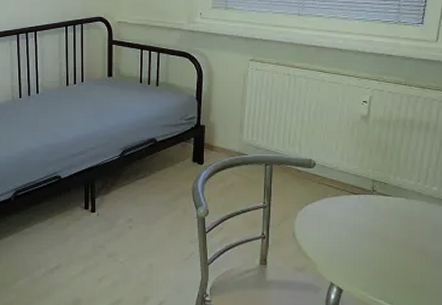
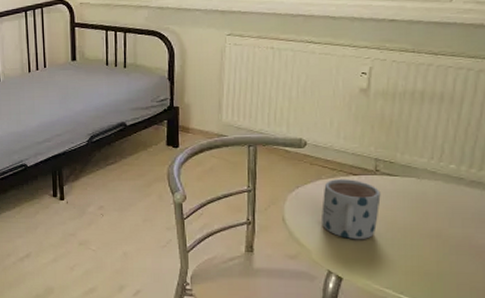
mug: none [327,198,376,254] -> present [321,179,381,240]

